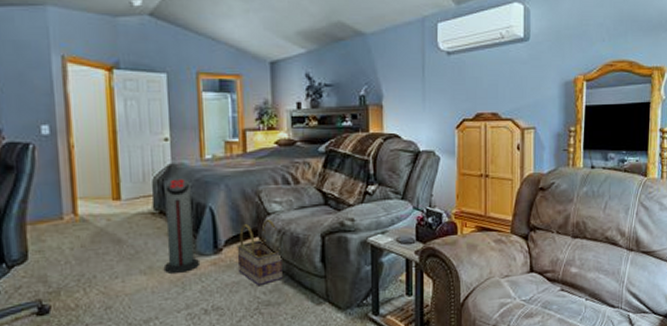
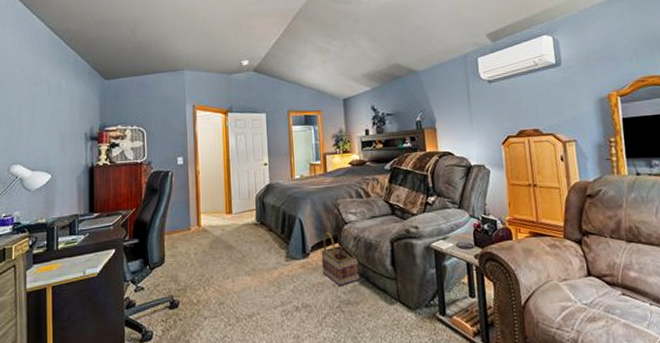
air purifier: present [163,178,201,274] -> none [263,195,292,275]

